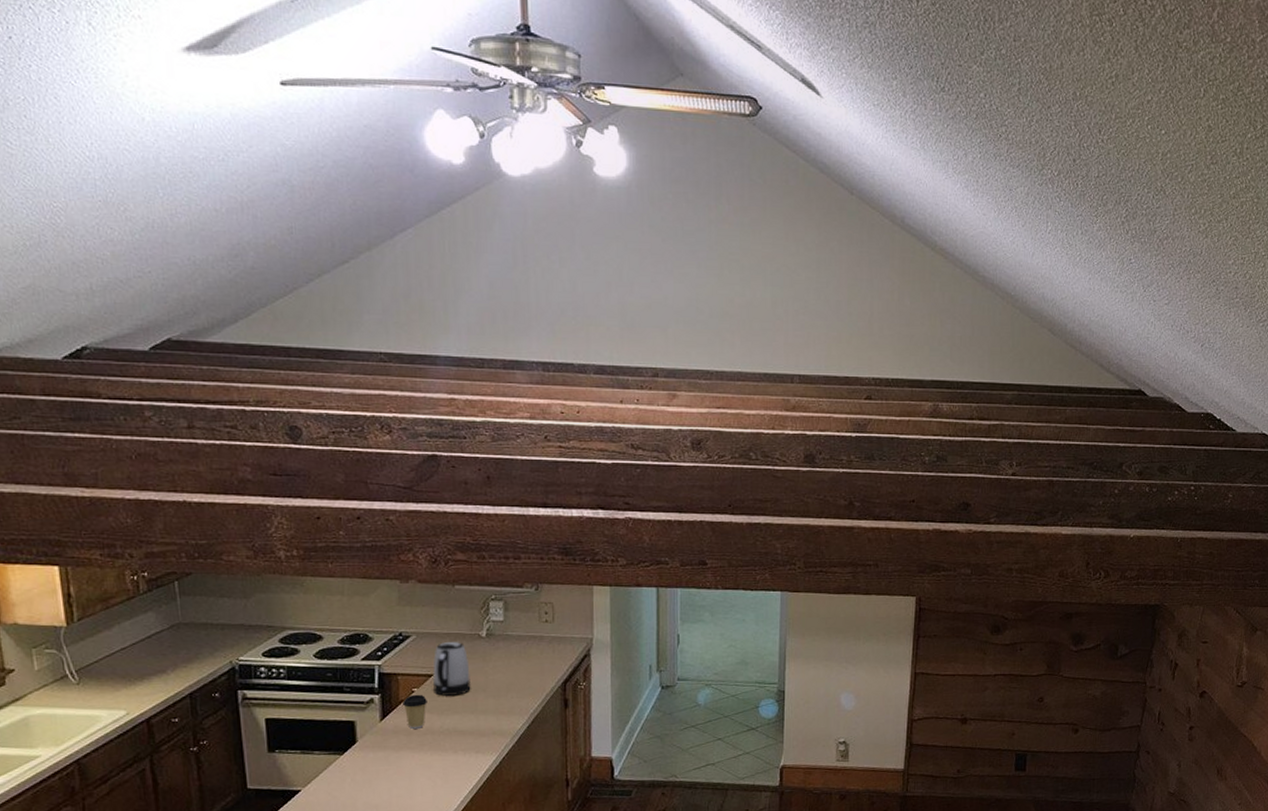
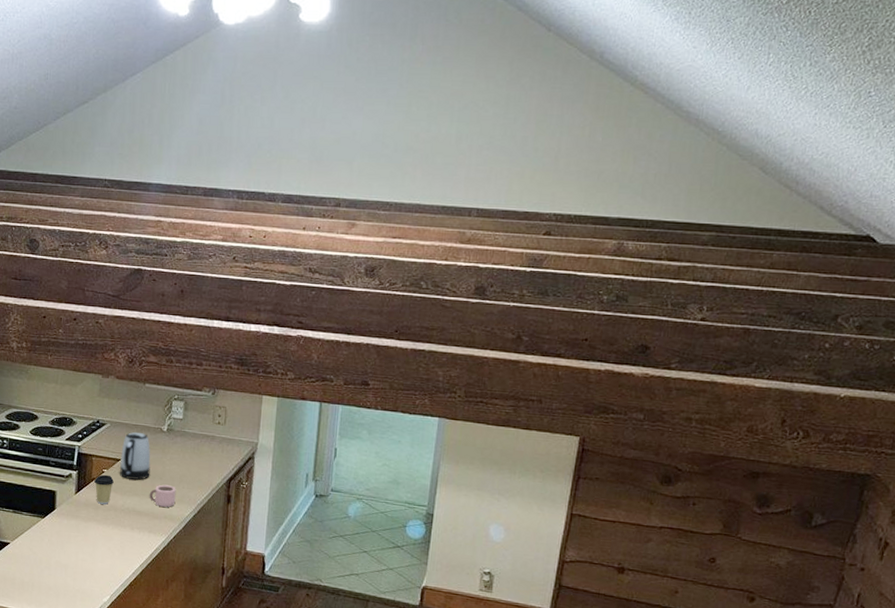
mug: none [472,697,505,722] -> present [149,484,176,507]

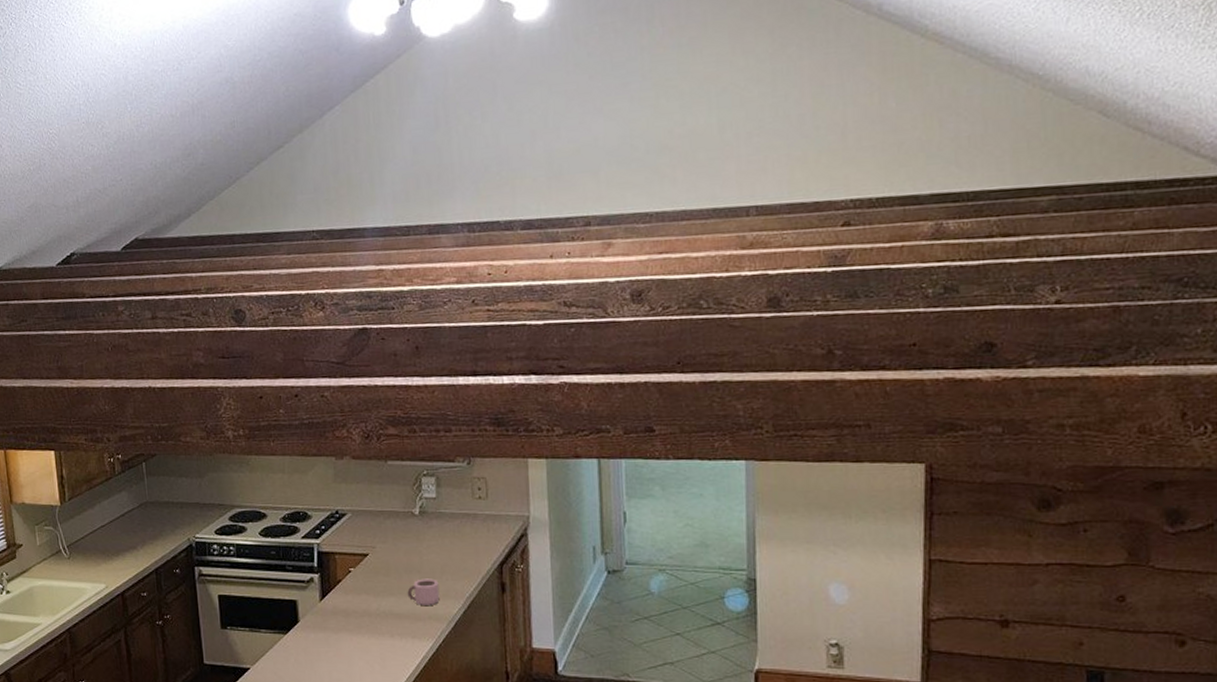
coffee cup: present [94,474,114,505] -> none [340,574,364,610]
kettle: present [120,432,151,480] -> none [368,520,406,576]

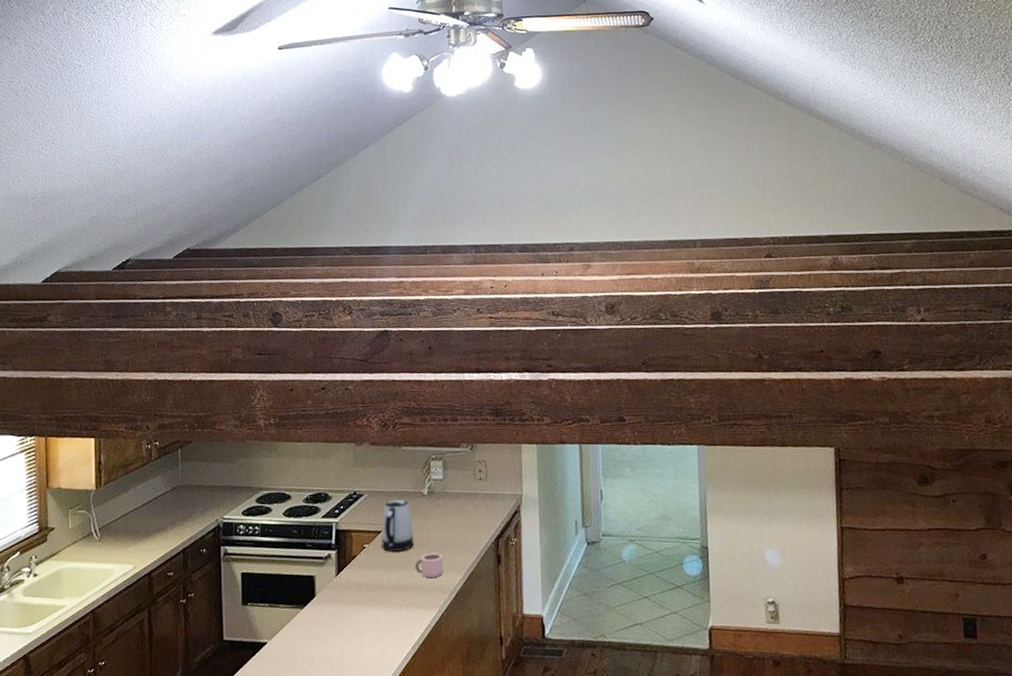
kettle: none [368,520,406,576] -> present [381,500,414,552]

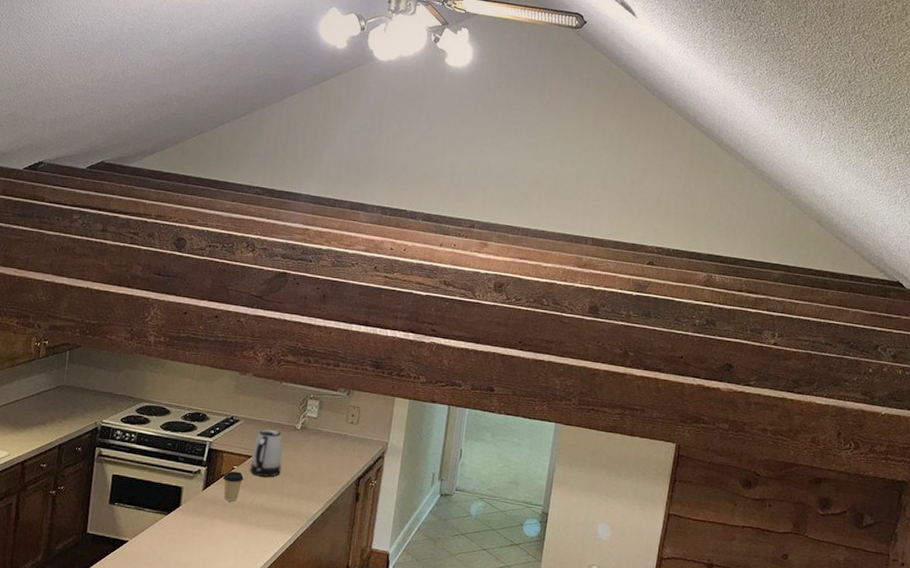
coffee cup: none [355,550,376,584] -> present [223,471,244,502]
mug: present [415,552,444,578] -> none [278,482,306,505]

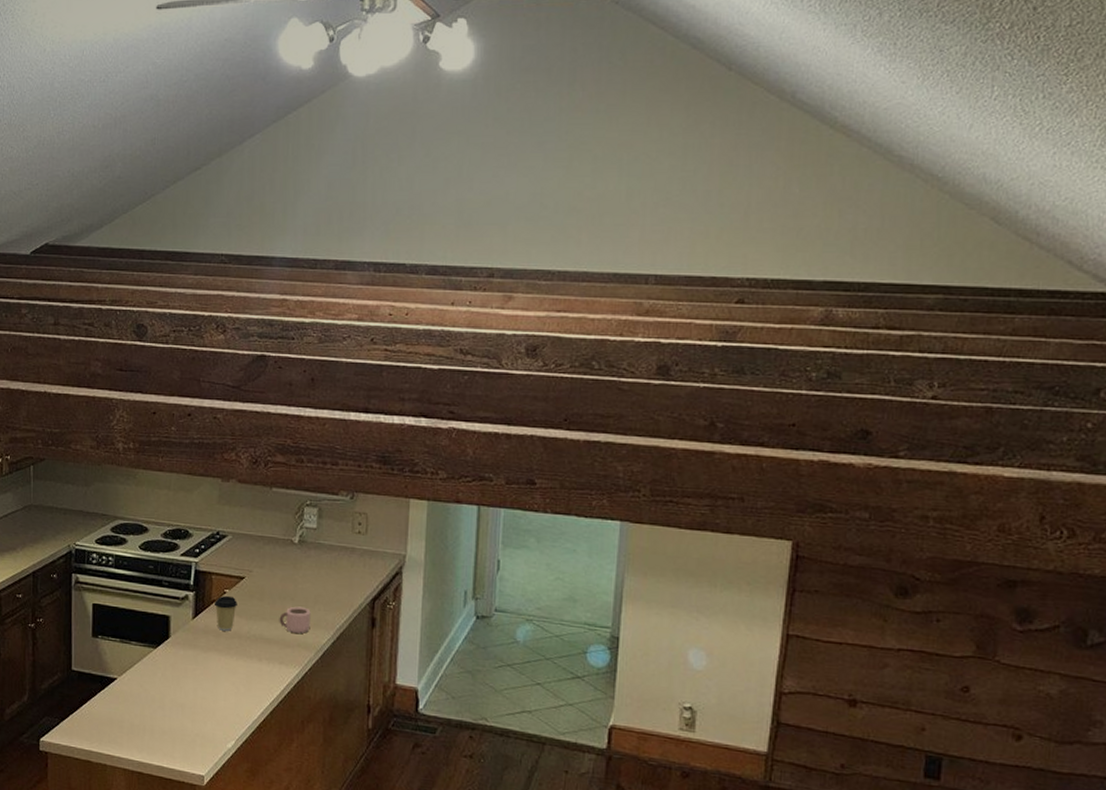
kettle: present [250,429,283,477] -> none [244,545,280,601]
mug: none [278,482,306,505] -> present [279,606,311,633]

